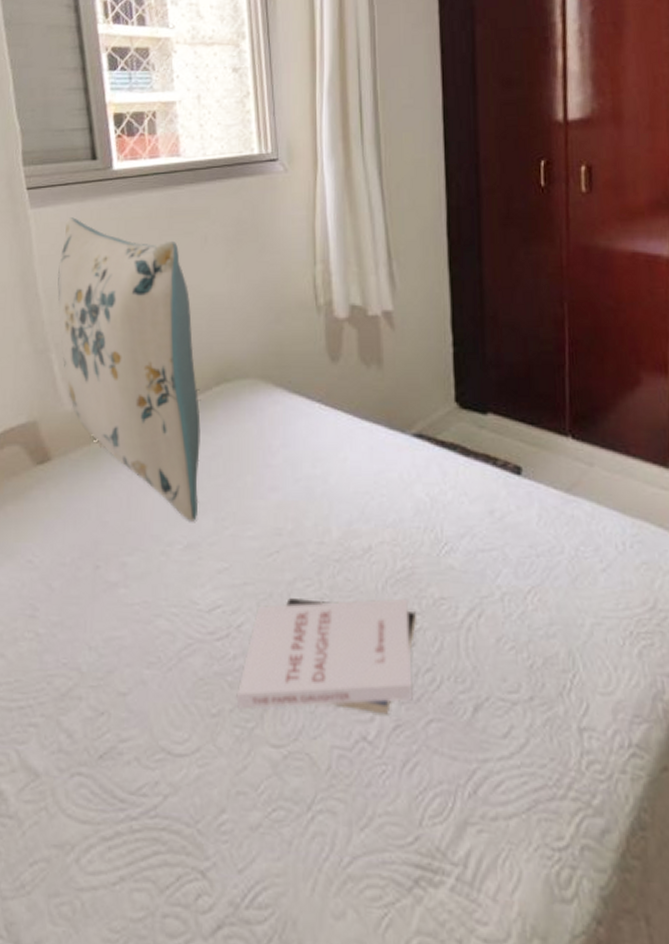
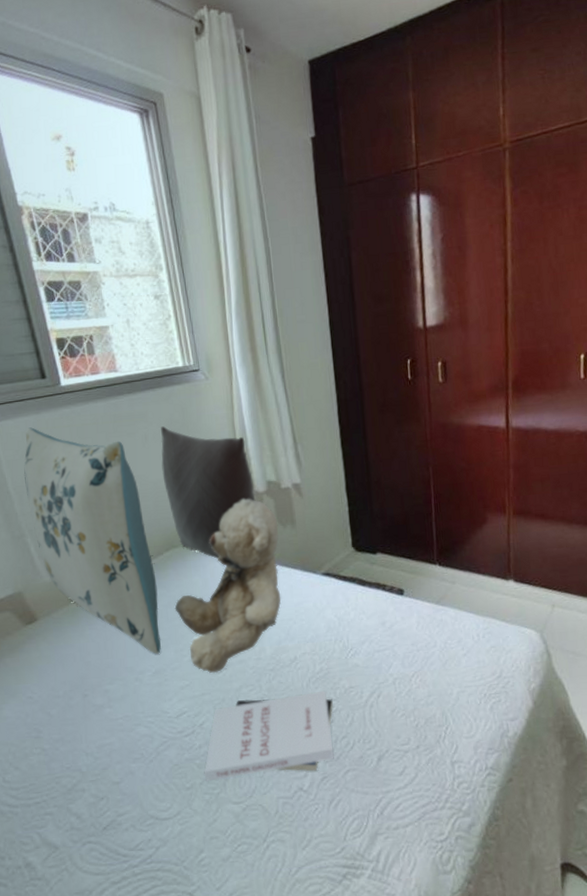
teddy bear: none [219,325,360,557] -> present [174,498,281,674]
pillow: none [221,226,334,401] -> present [161,426,256,559]

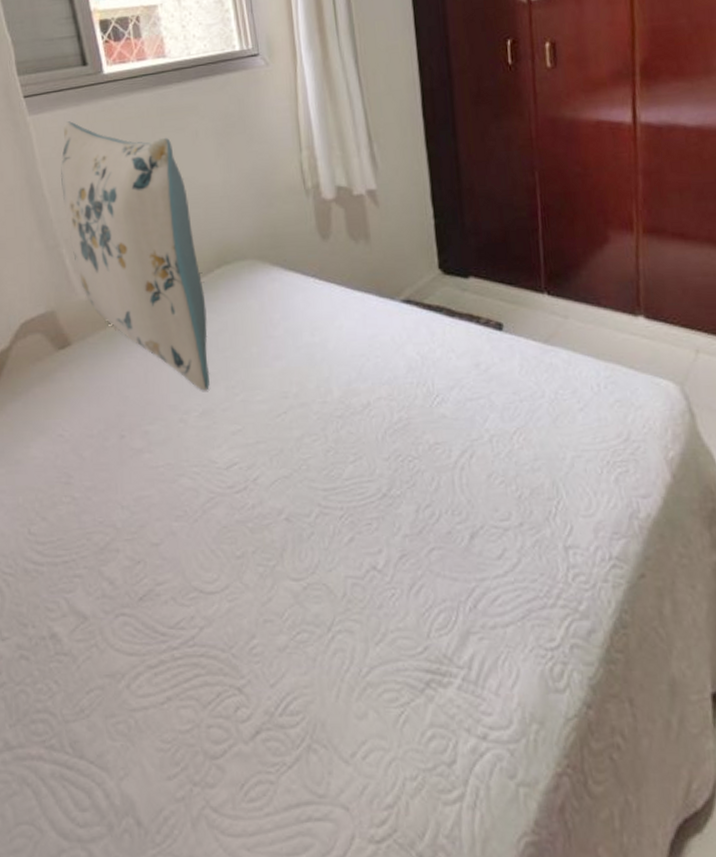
pillow: present [161,426,256,559] -> none [213,120,323,279]
teddy bear: present [174,498,281,674] -> none [226,207,352,418]
books: present [204,690,334,782] -> none [257,445,415,550]

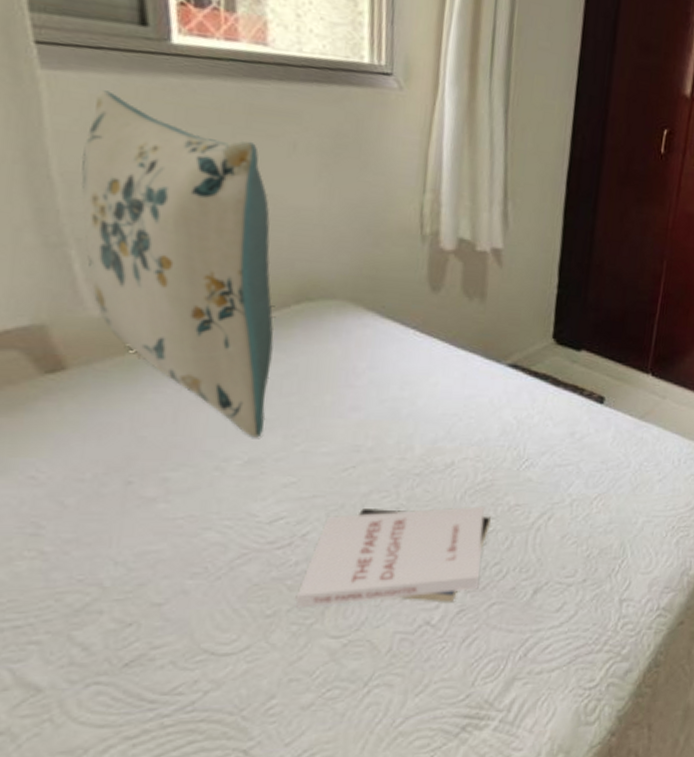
books: none [257,445,415,550] -> present [295,506,491,609]

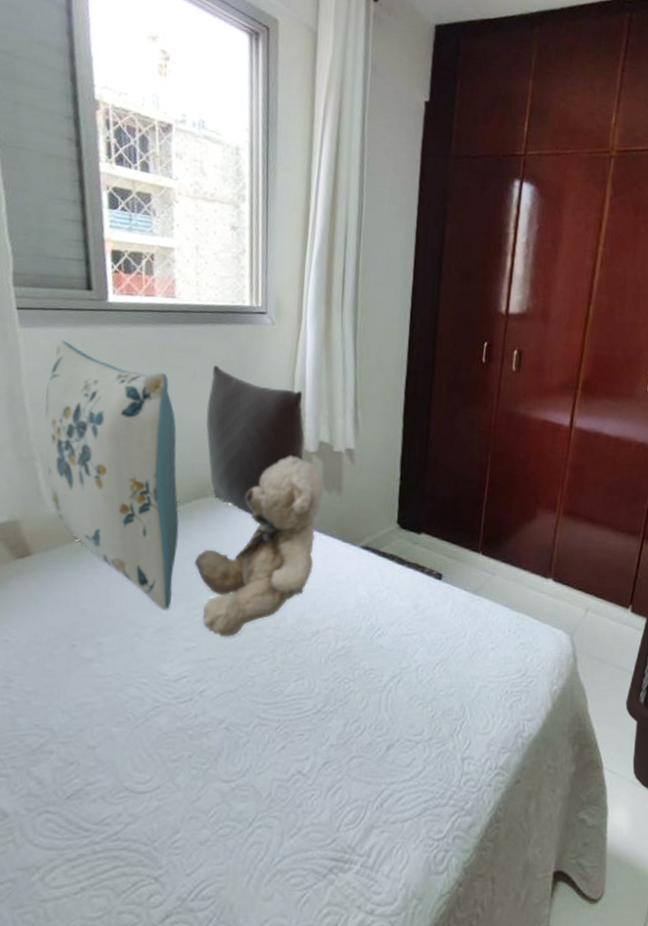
teddy bear: none [294,254,463,472] -> present [194,455,324,638]
books: present [295,506,491,609] -> none [195,669,350,755]
pillow: none [310,136,441,325] -> present [206,365,305,515]

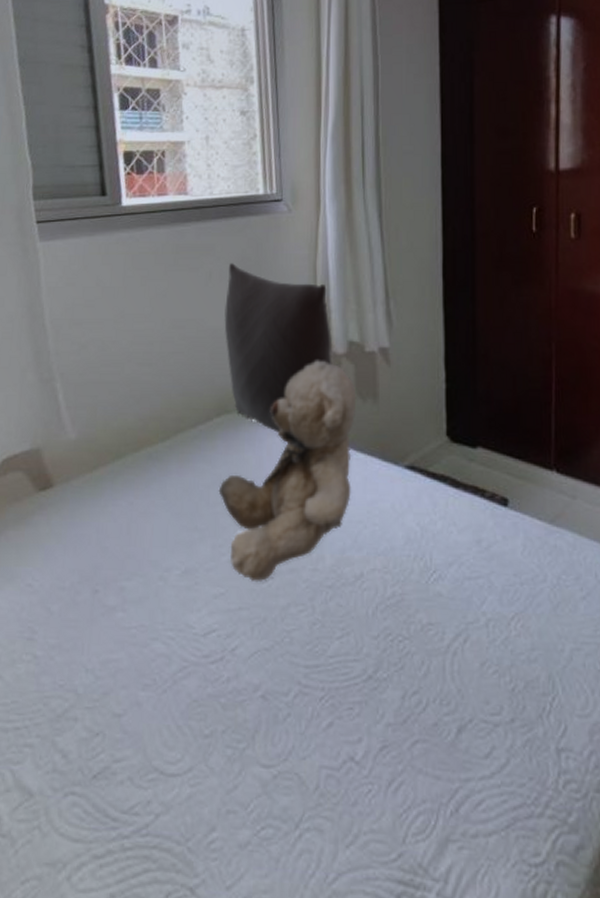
pillow: present [44,340,179,610] -> none [63,251,201,548]

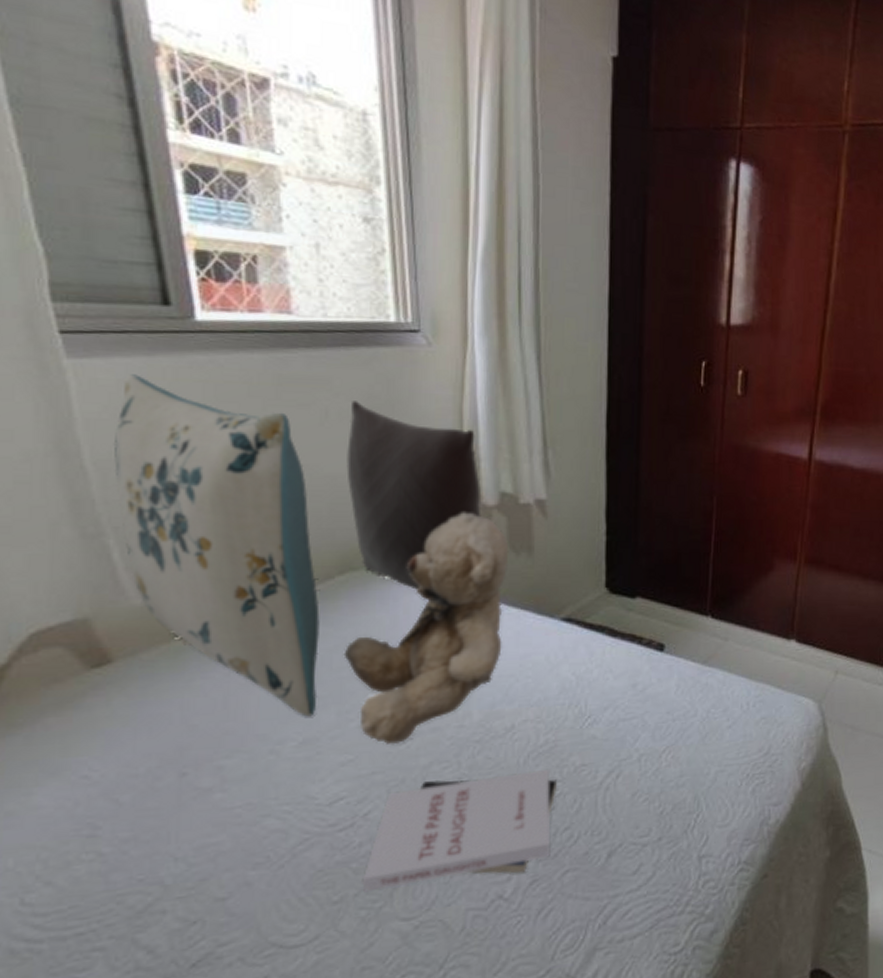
pillow: none [63,251,201,548] -> present [113,374,320,717]
books: none [229,623,404,736] -> present [362,769,557,892]

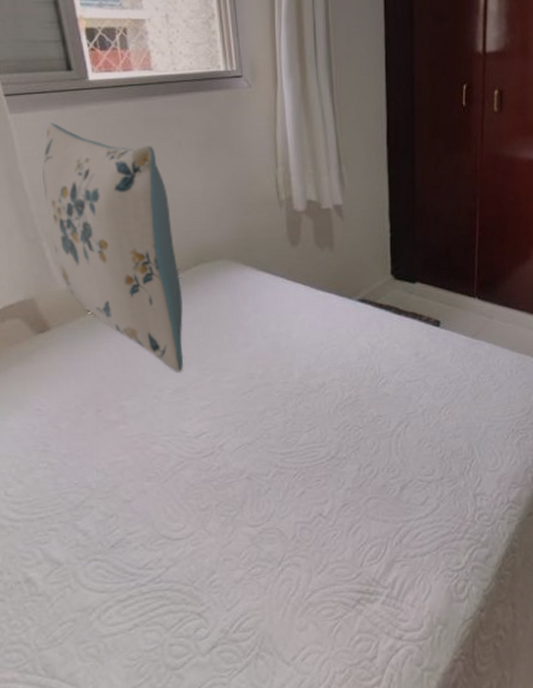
teddy bear: present [343,512,509,745] -> none [200,216,316,395]
pillow: present [346,401,482,590] -> none [195,134,294,277]
books: present [362,769,557,892] -> none [221,418,359,504]

